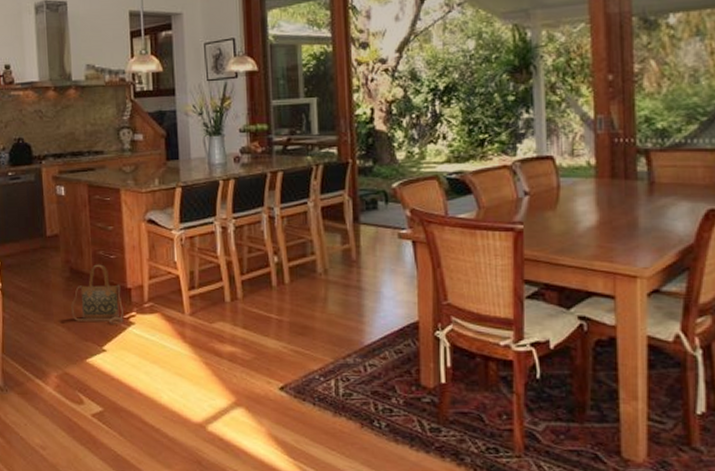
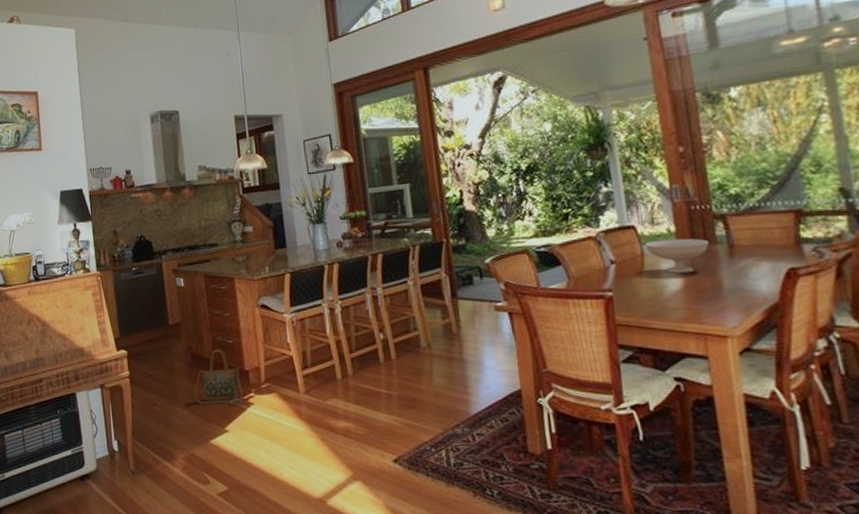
bowl: none [562,172,629,210] -> present [644,238,710,274]

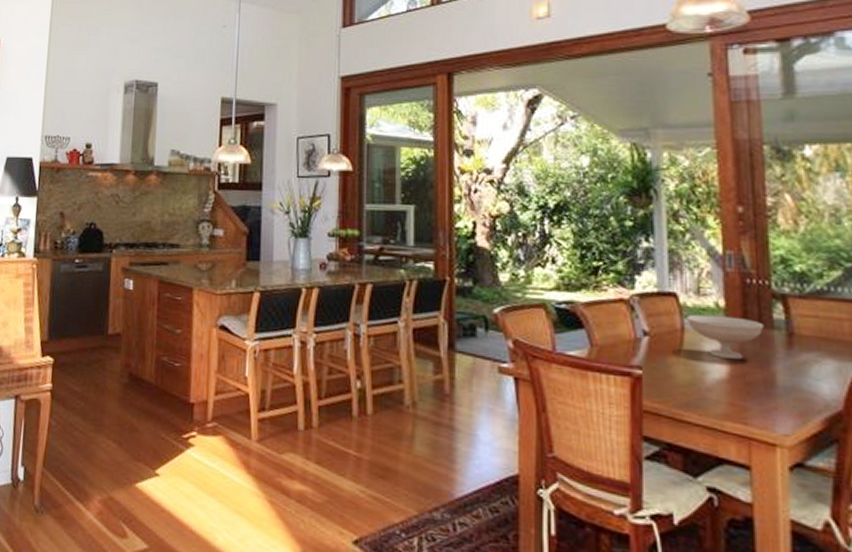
handbag: present [194,349,243,406] -> none [125,371,183,445]

